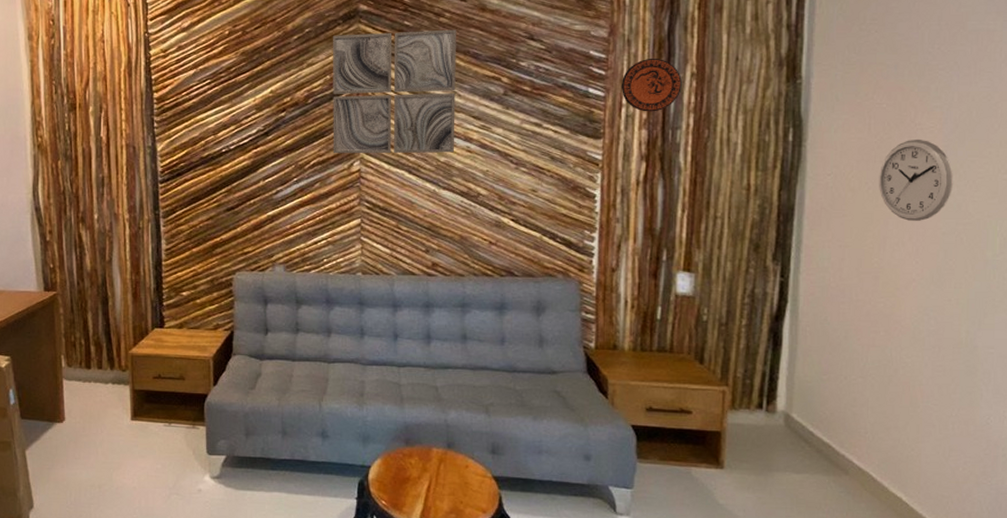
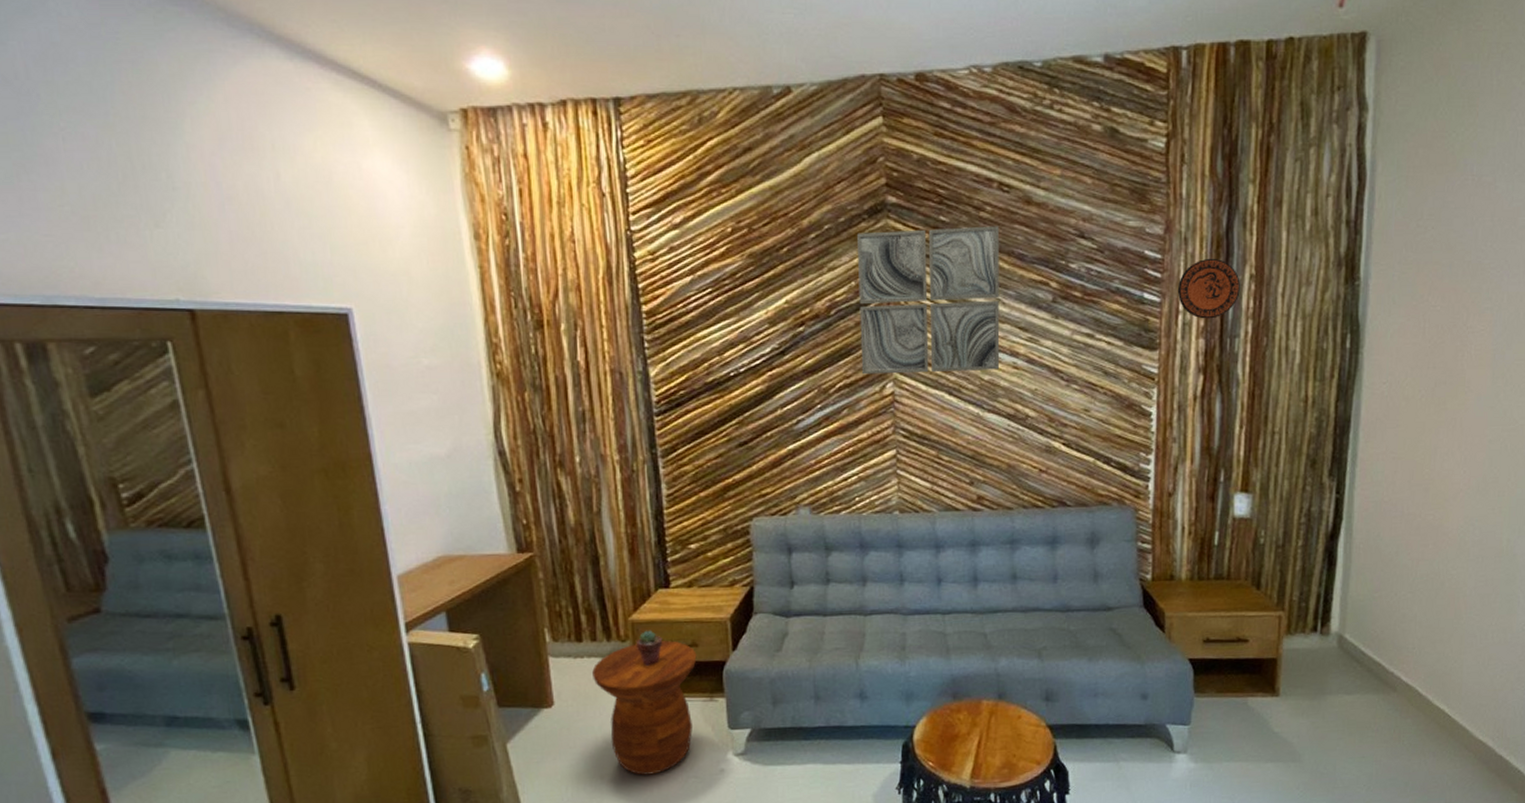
side table: none [97,373,183,488] -> present [592,640,697,775]
potted succulent: none [135,362,156,393] -> present [637,630,663,666]
wall clock: present [879,139,954,221] -> none [1431,342,1501,429]

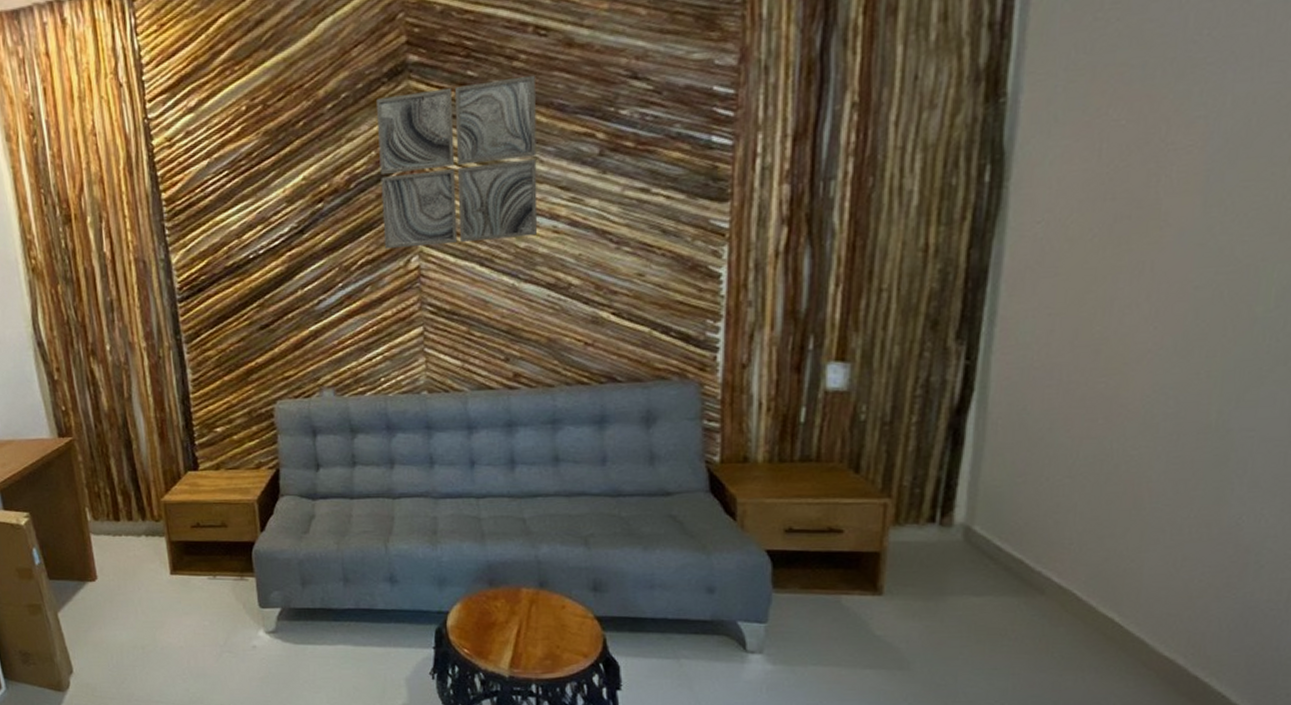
side table: present [592,640,697,775] -> none [130,521,227,648]
potted succulent: present [637,630,663,666] -> none [169,510,194,545]
decorative plate: present [1177,259,1240,319] -> none [755,87,838,161]

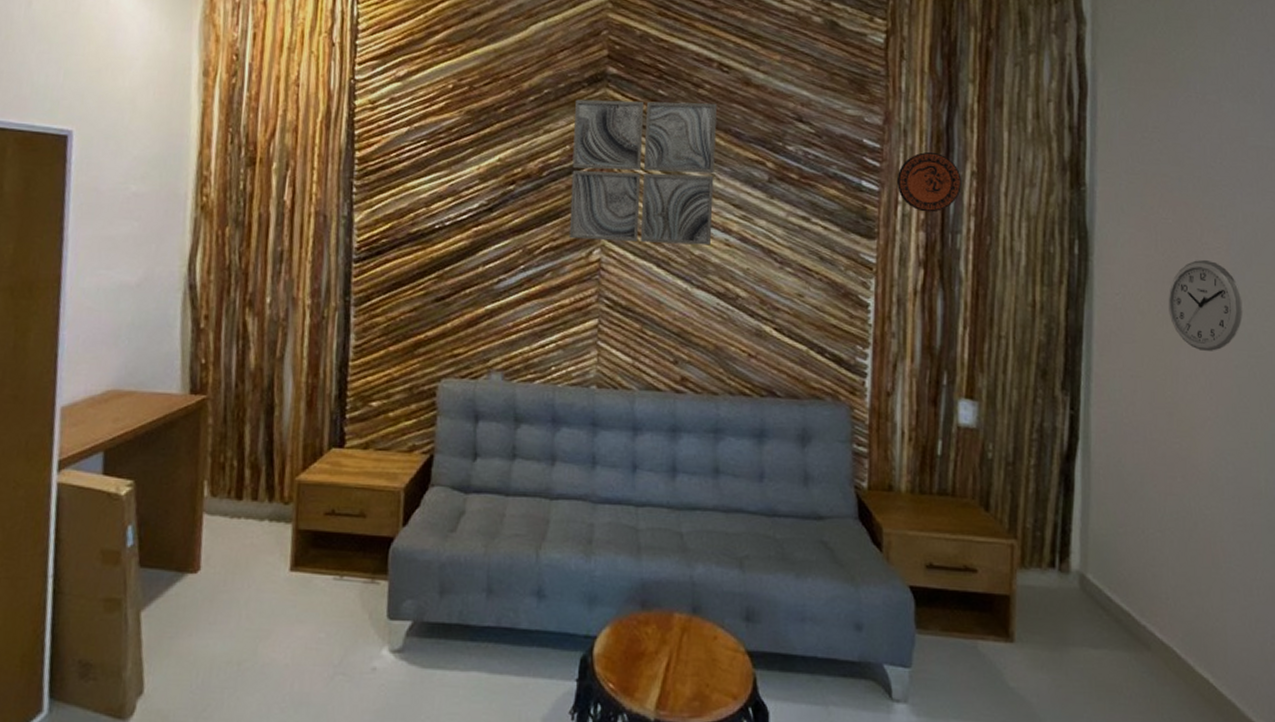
decorative plate: none [755,87,838,161] -> present [896,152,961,213]
wall clock: none [1108,163,1217,275] -> present [1168,259,1244,351]

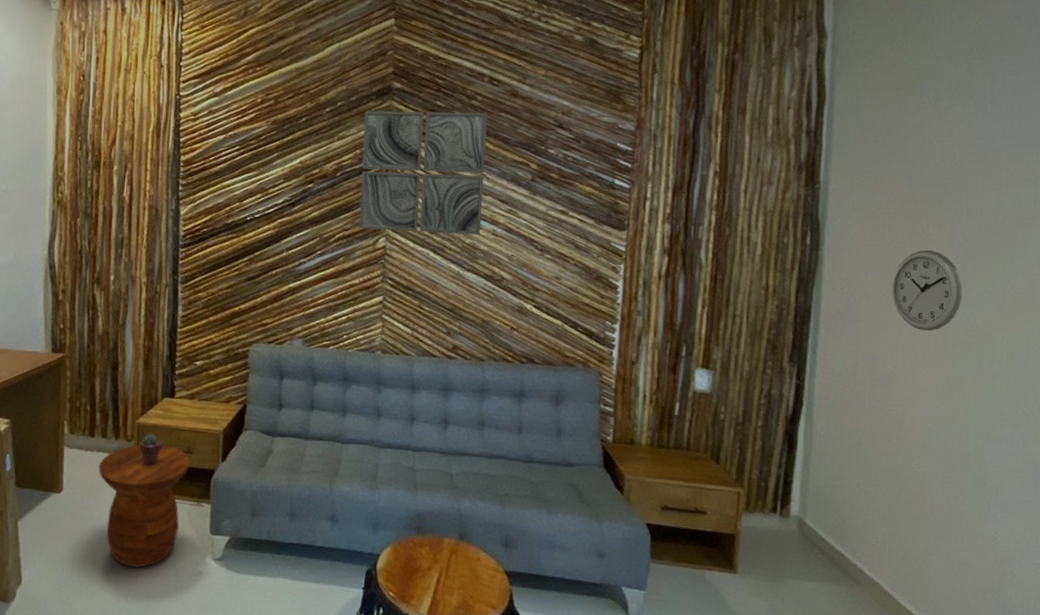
side table: none [247,507,363,666] -> present [99,444,190,568]
potted succulent: none [300,493,329,535] -> present [140,433,163,466]
decorative plate: present [896,152,961,213] -> none [646,154,705,207]

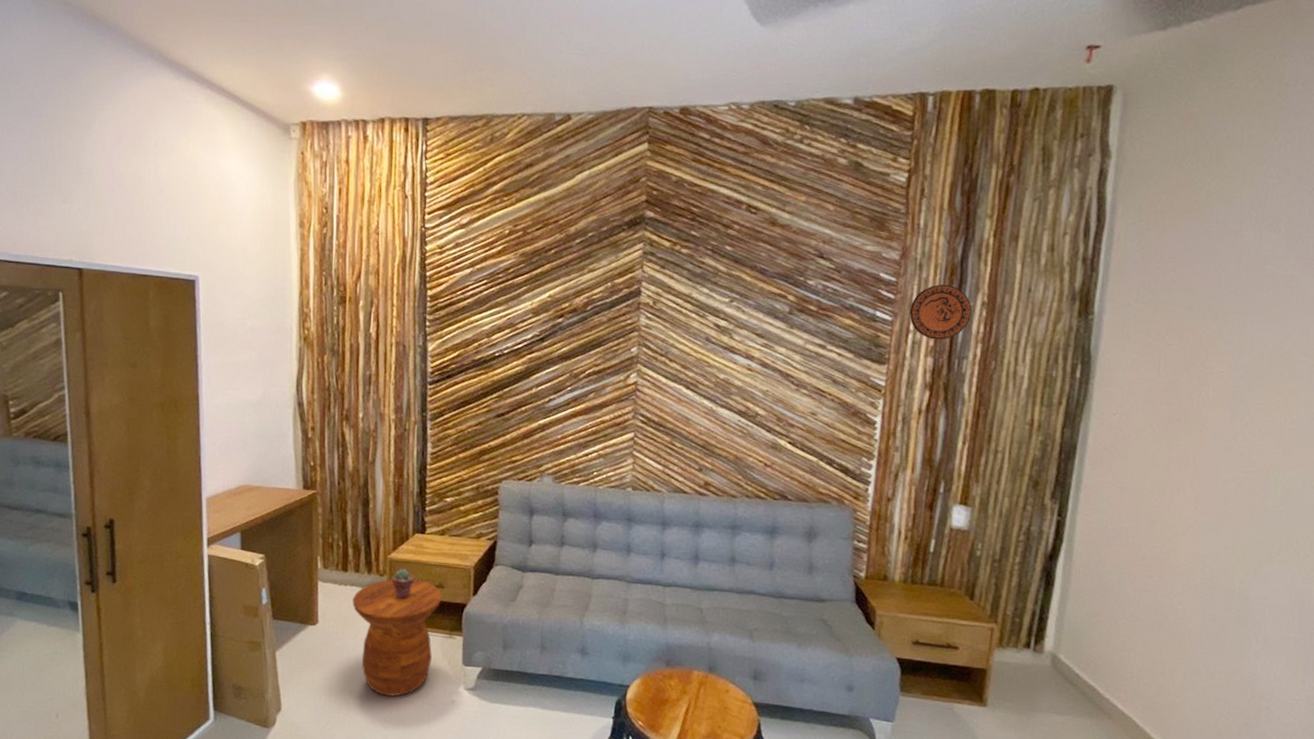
wall art: present [359,110,487,235] -> none [609,241,744,370]
decorative plate: none [646,154,705,207] -> present [909,285,972,340]
wall clock: present [892,249,963,331] -> none [1163,382,1240,467]

